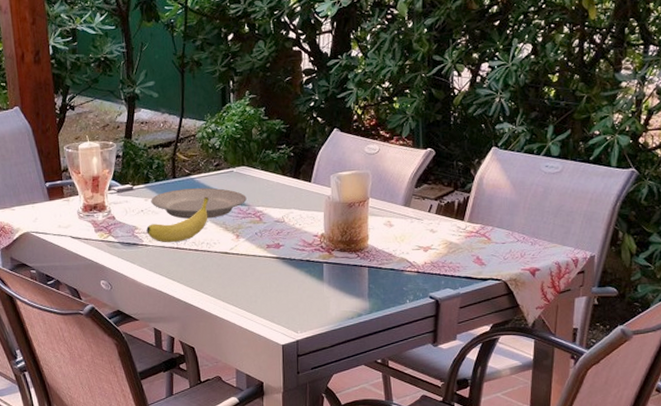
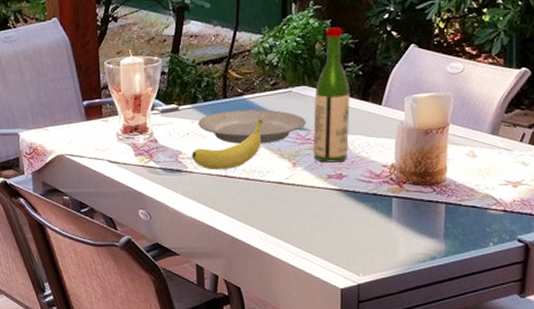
wine bottle: none [253,114,284,234] -> present [313,27,350,163]

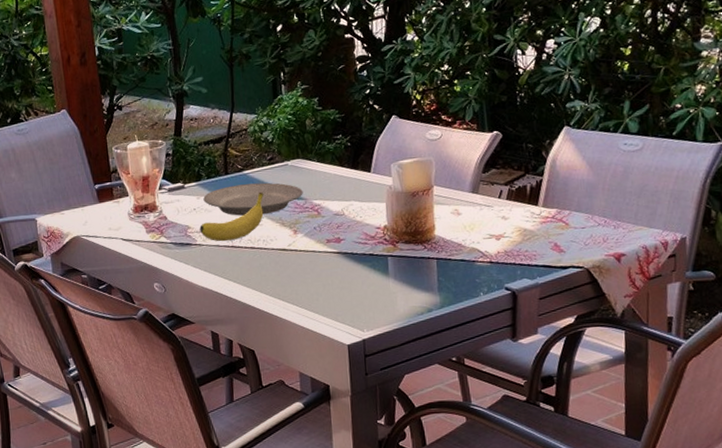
wine bottle: present [313,27,350,163] -> none [308,104,344,228]

